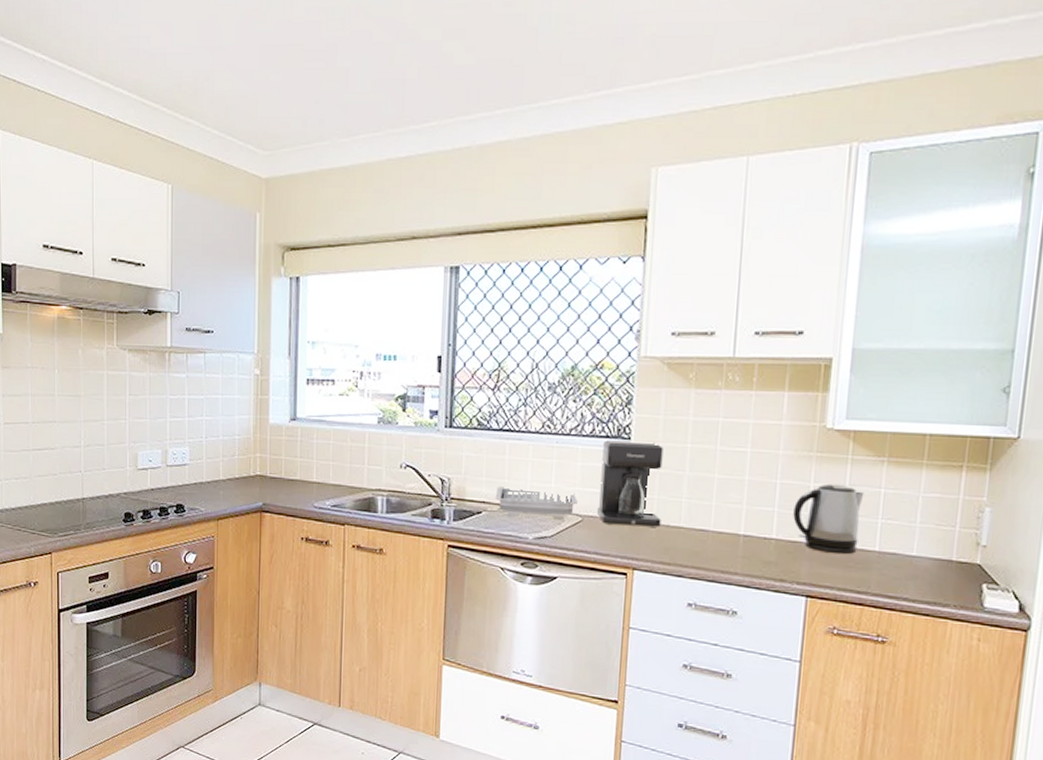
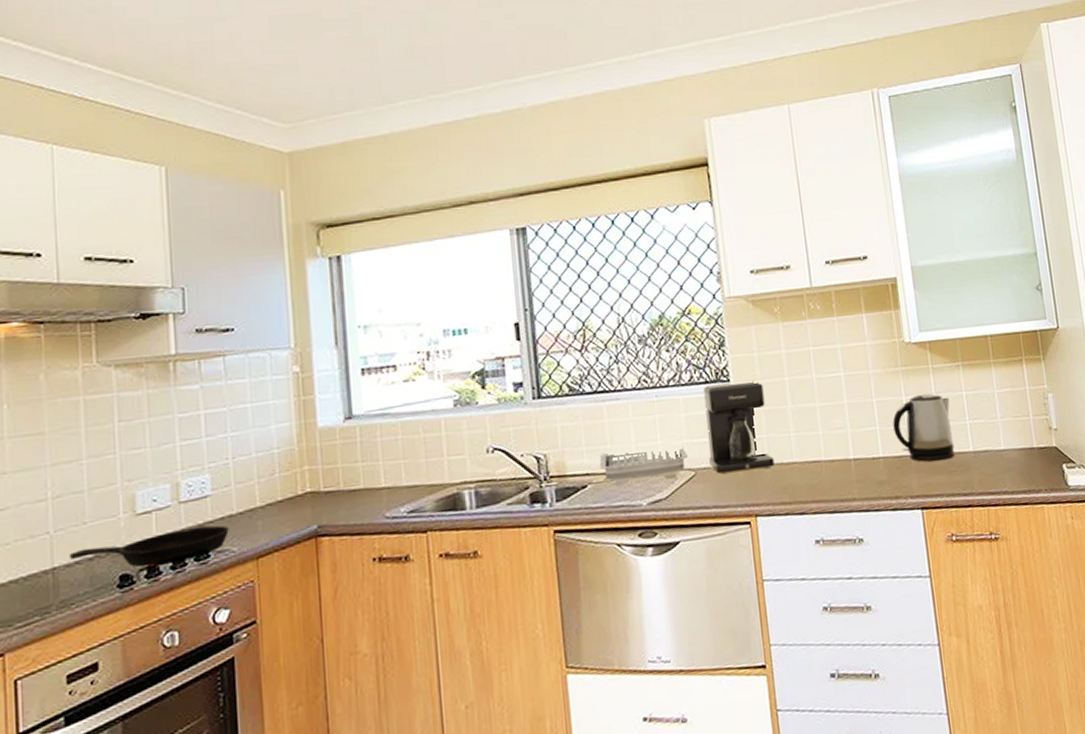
frying pan: none [94,486,199,511] -> present [70,525,229,568]

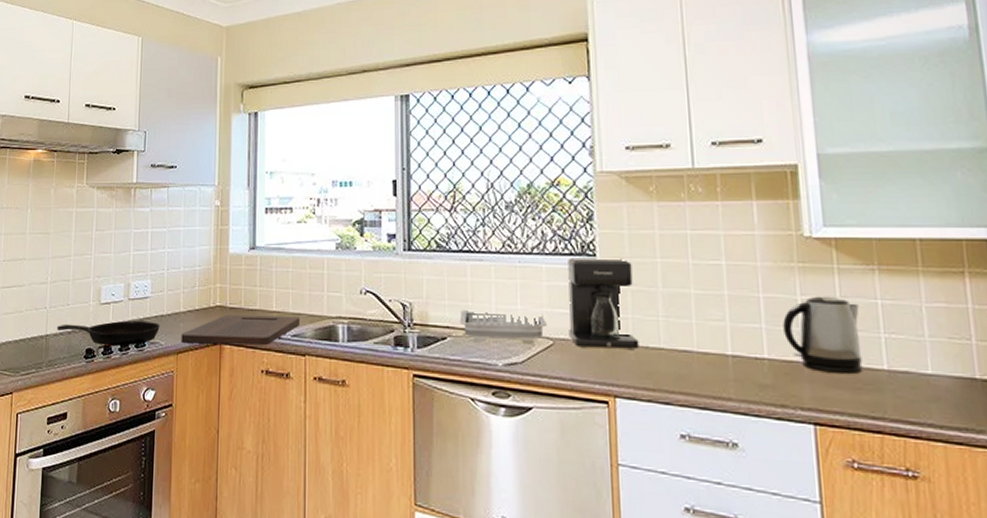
cutting board: none [260,489,418,544] -> present [181,314,301,346]

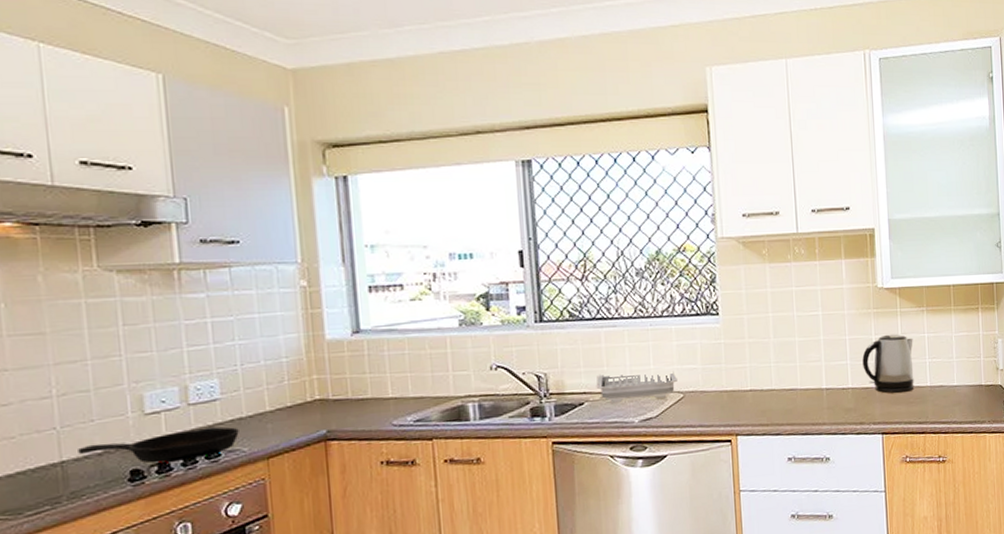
cutting board: present [181,314,301,346] -> none [270,400,424,446]
coffee maker: present [568,258,639,349] -> none [694,315,756,397]

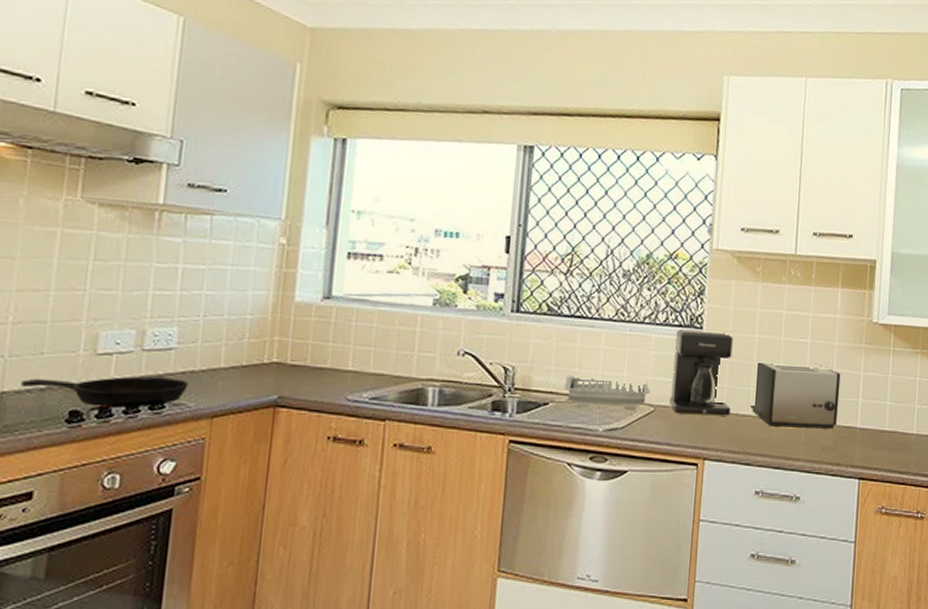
coffee maker: none [694,315,756,397] -> present [669,329,733,416]
toaster: none [772,334,856,398] -> present [749,363,841,430]
kettle: present [862,333,915,394] -> none [847,372,904,438]

